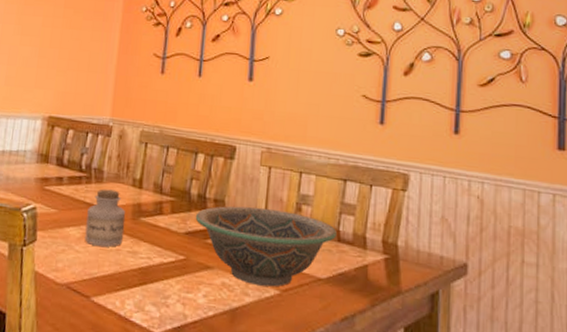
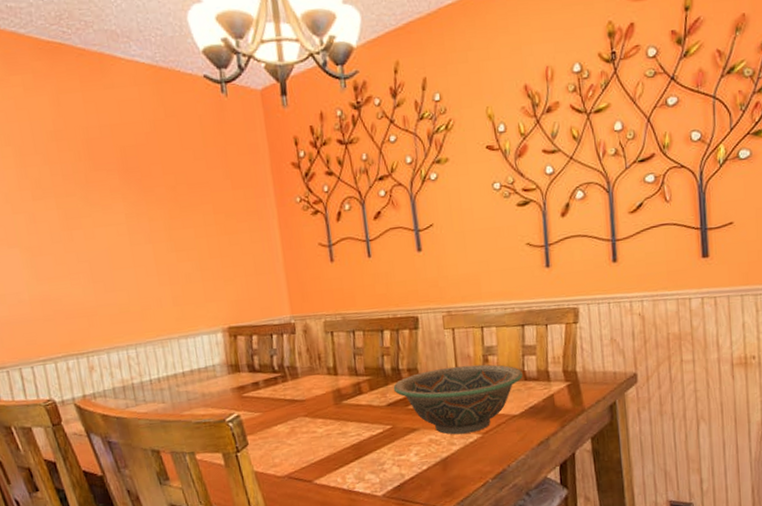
jar: present [85,188,126,247] -> none [290,382,331,436]

